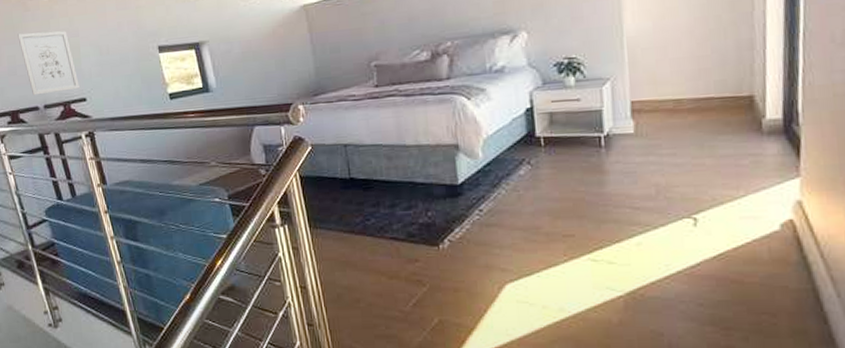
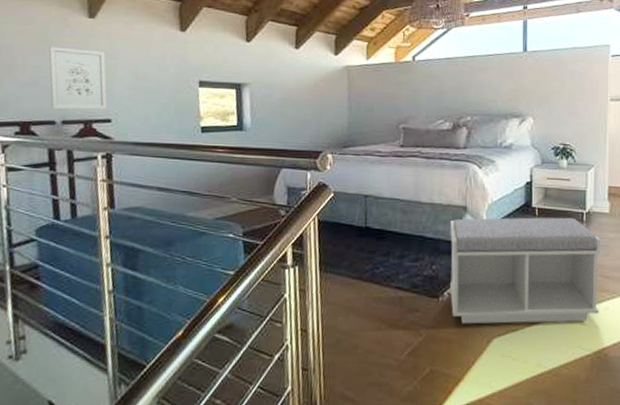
bench: none [442,143,630,271] -> present [449,217,601,324]

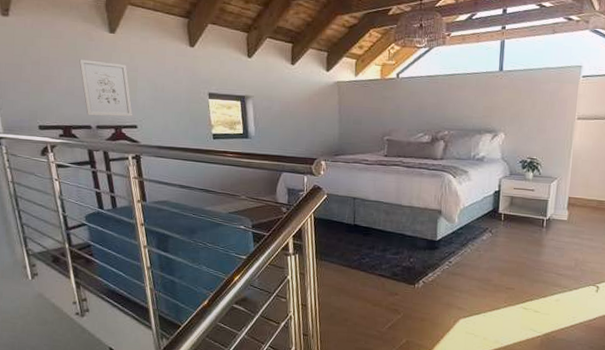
bench: present [449,217,601,324] -> none [424,220,558,310]

